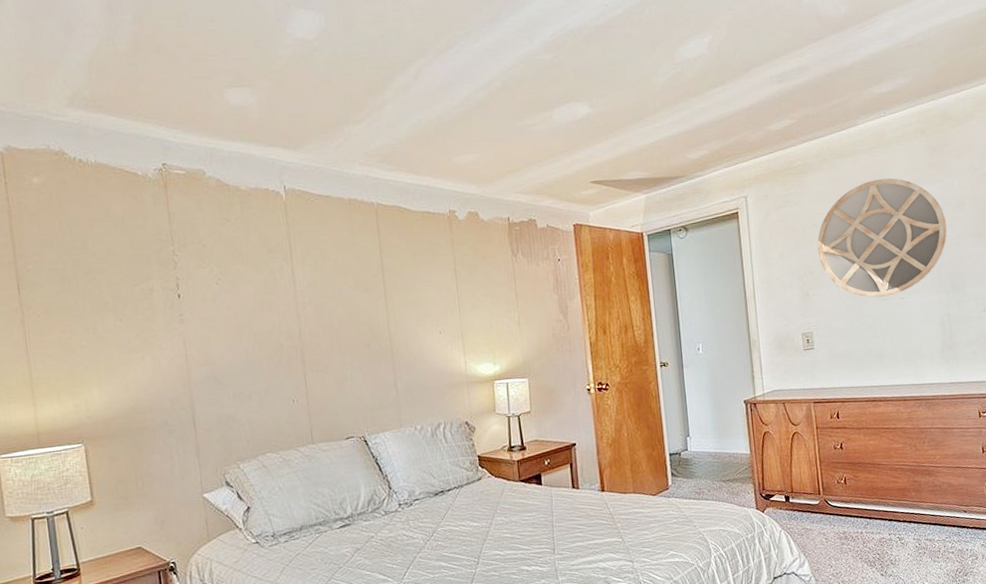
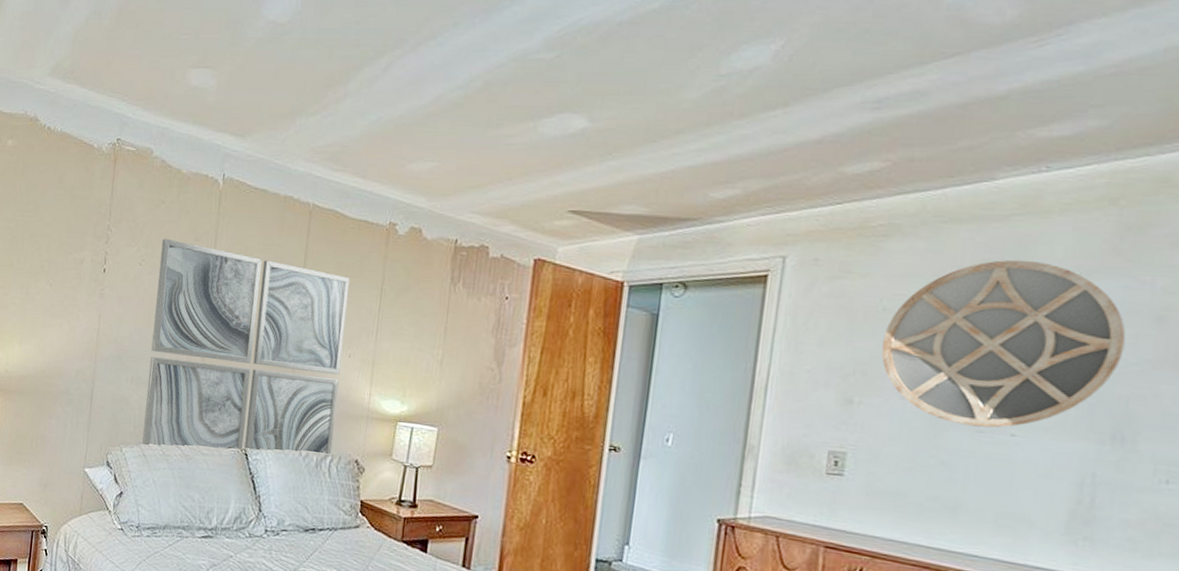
wall art: none [235,254,444,456] -> present [142,238,351,456]

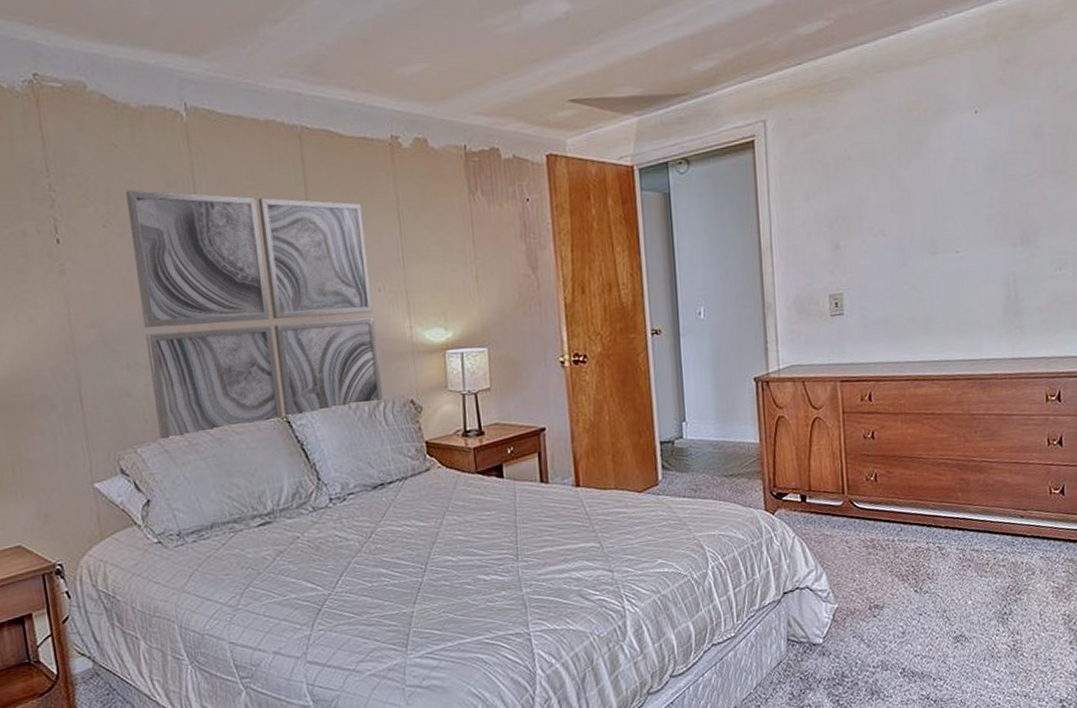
home mirror: present [881,259,1126,428] -> none [853,97,1019,251]

